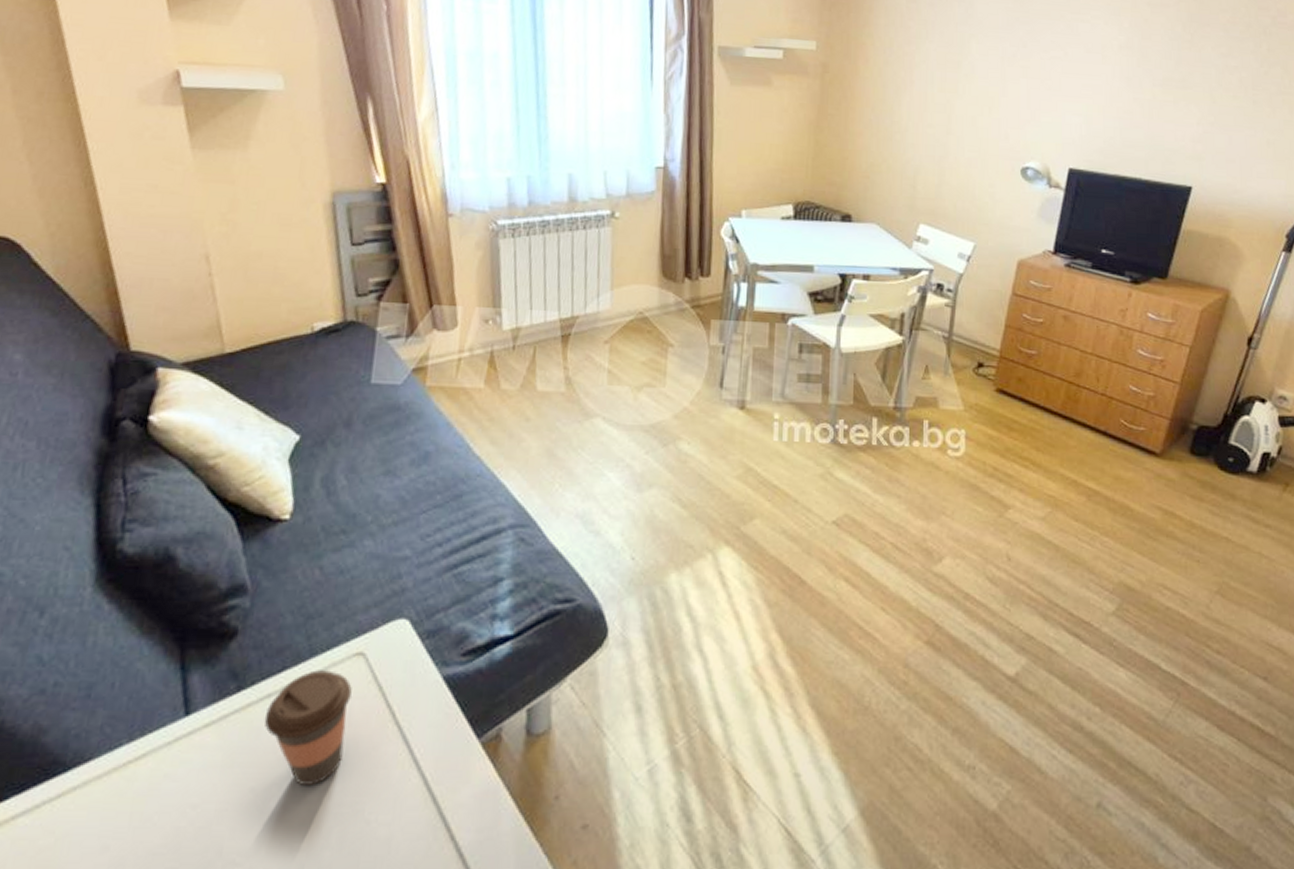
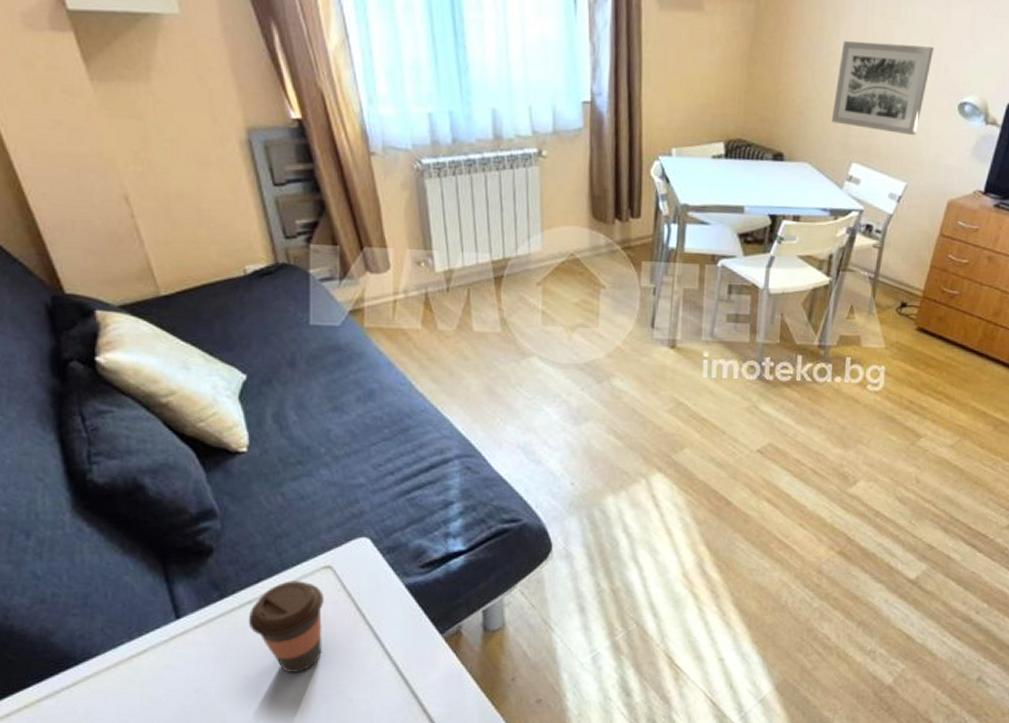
wall art: none [897,112,993,199] -> present [831,41,934,136]

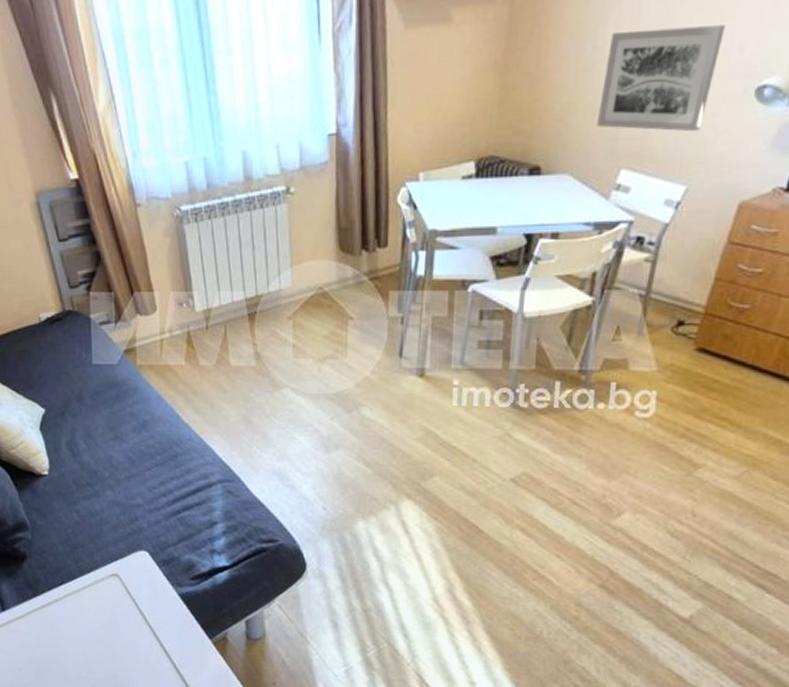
coffee cup: present [248,581,324,674] -> none [55,585,113,663]

